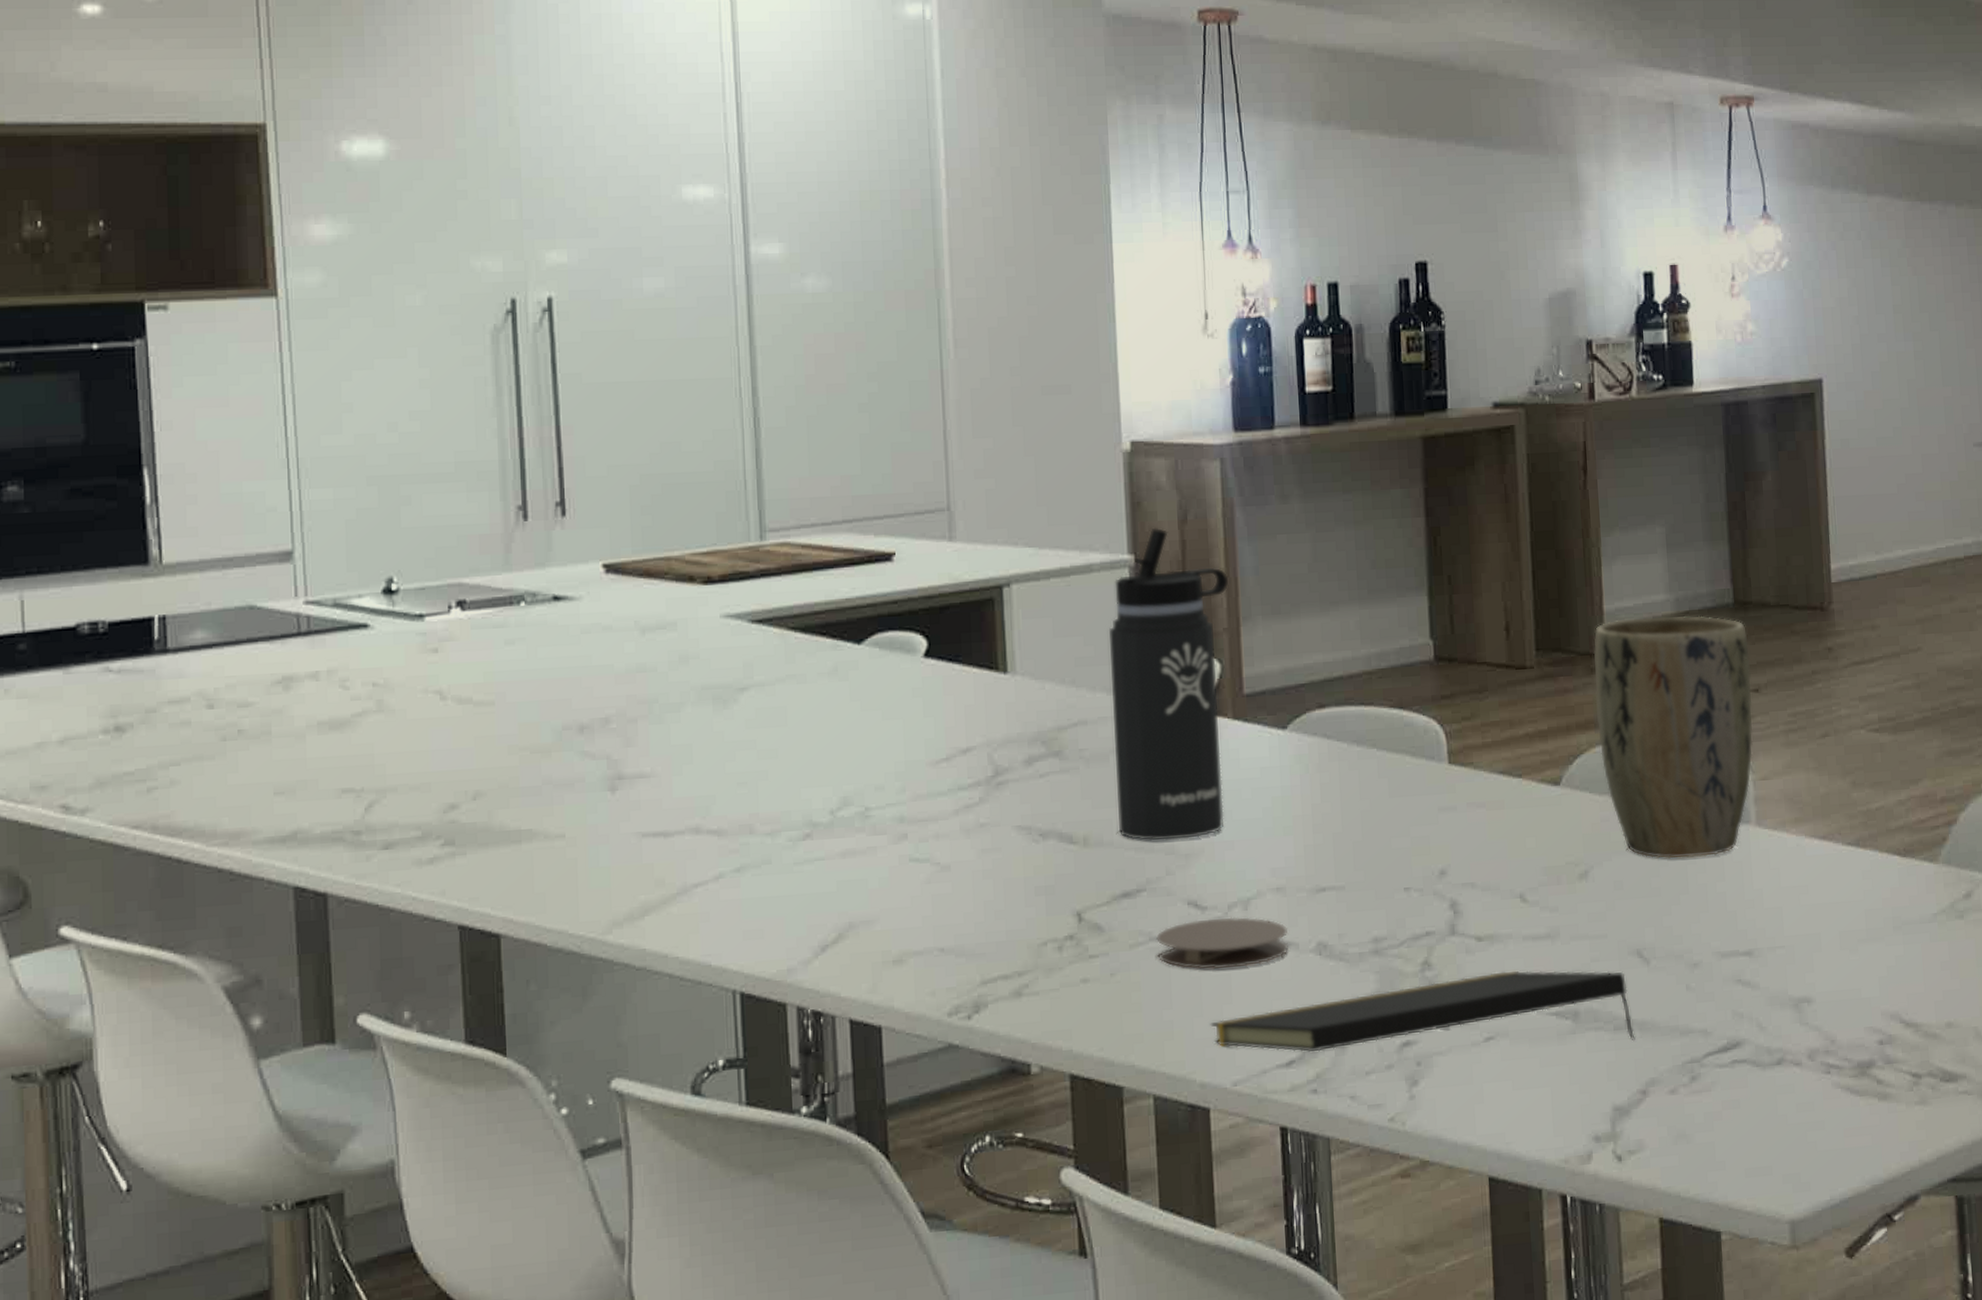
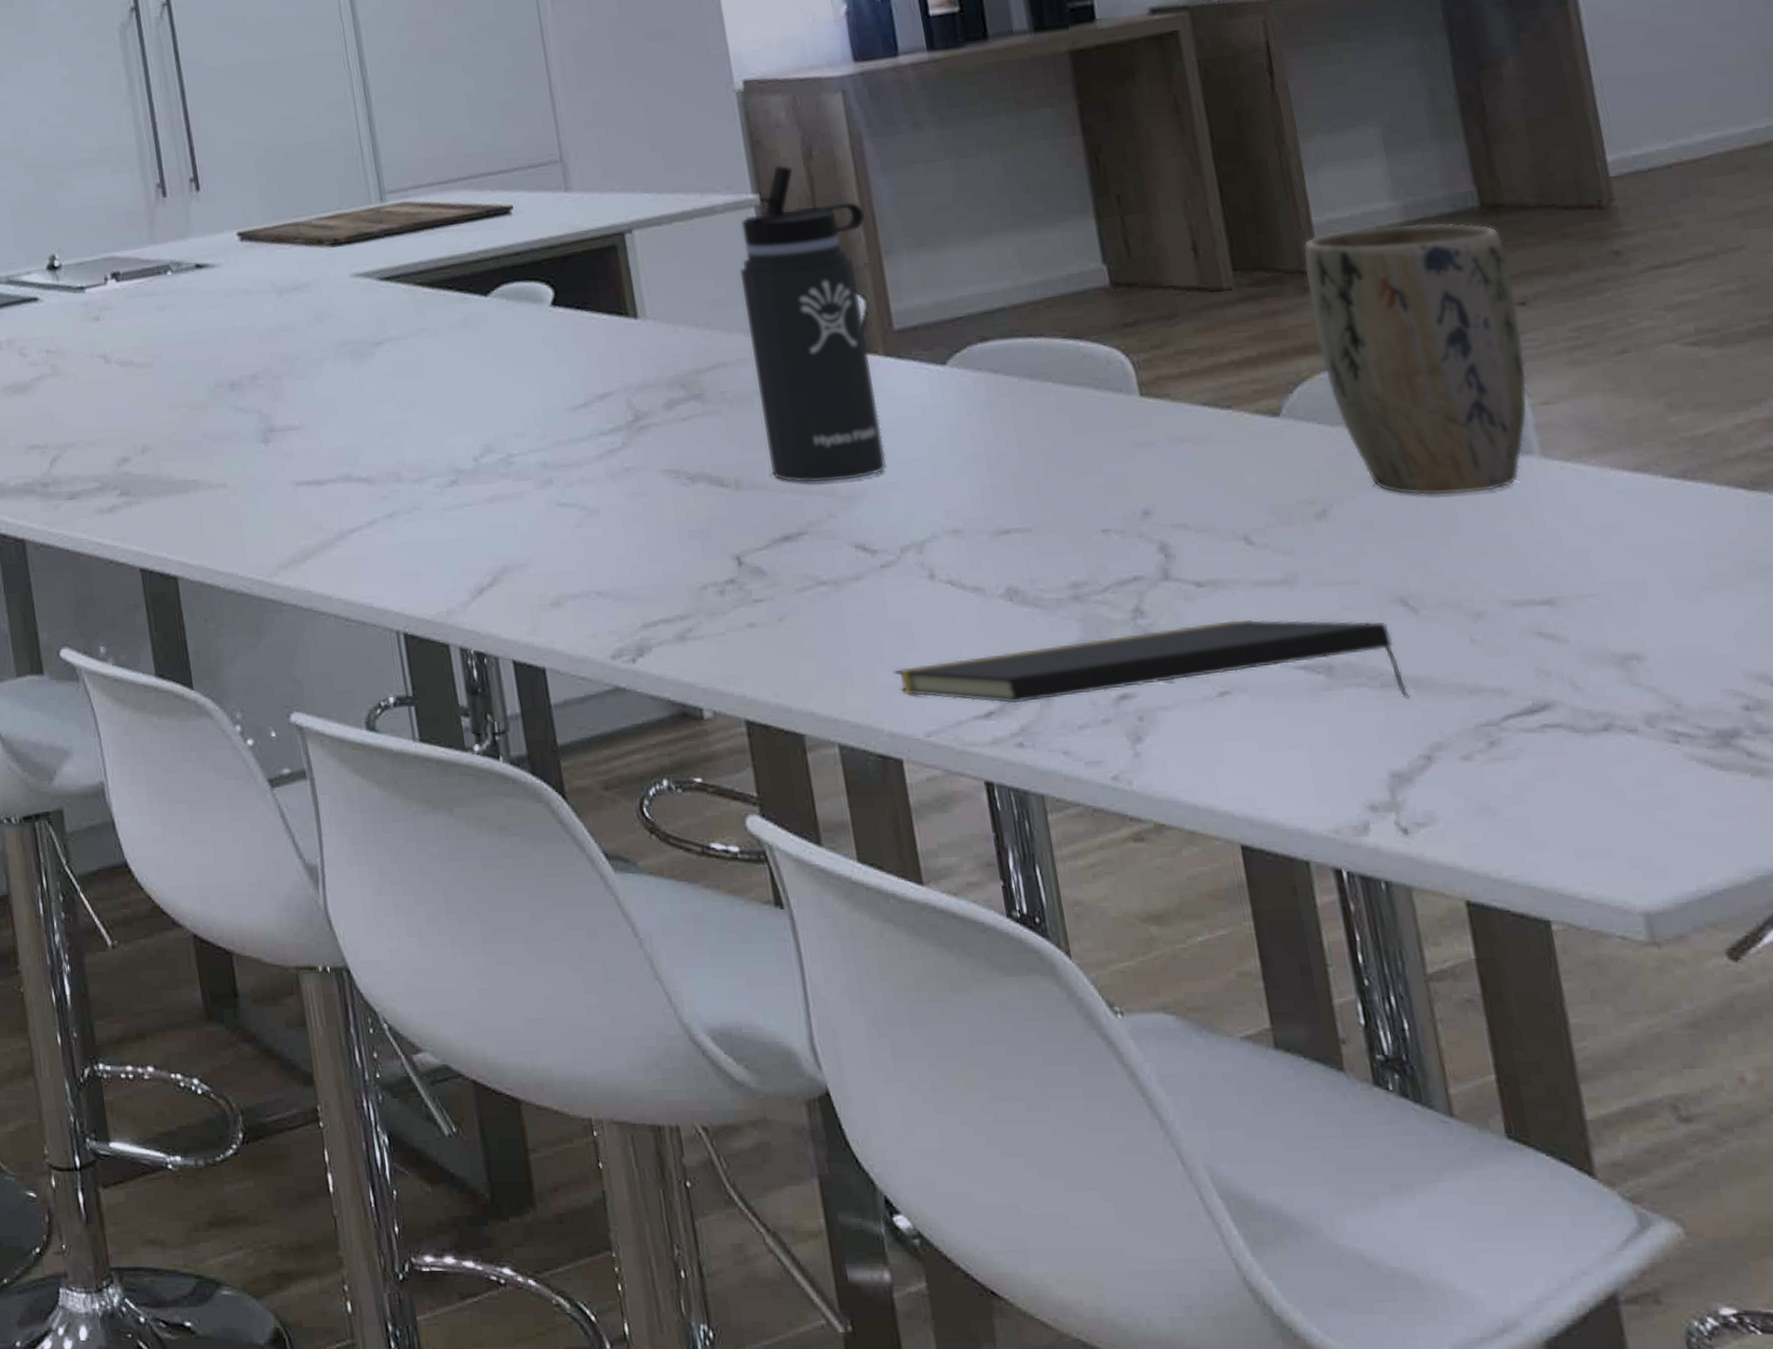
coaster: present [1155,917,1289,970] -> none [823,560,975,615]

